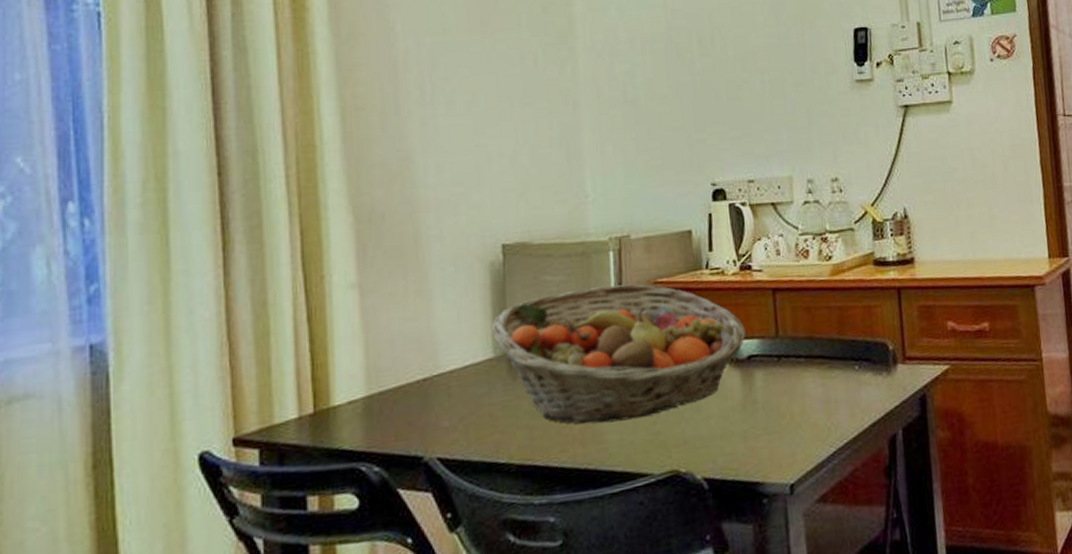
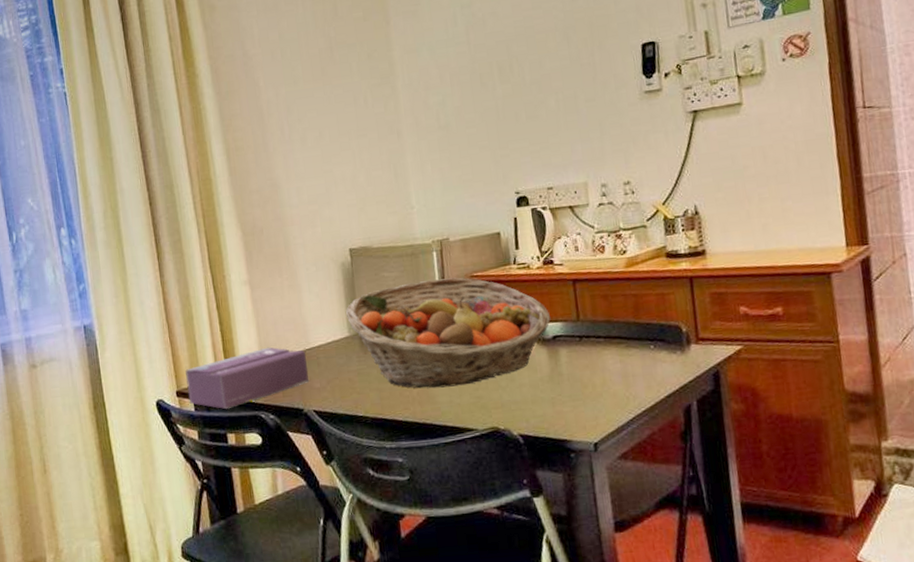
tissue box: none [249,373,435,462] -> present [185,347,309,410]

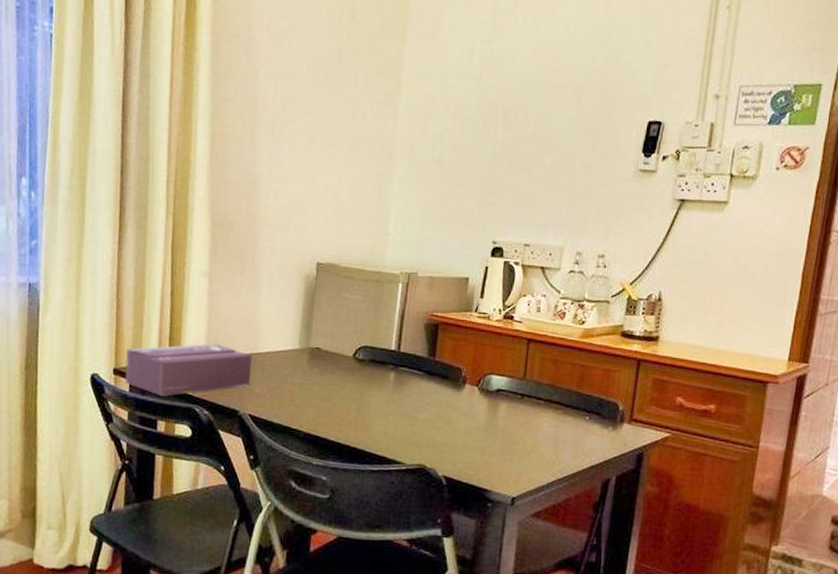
fruit basket: present [346,277,552,389] -> none [300,309,499,419]

